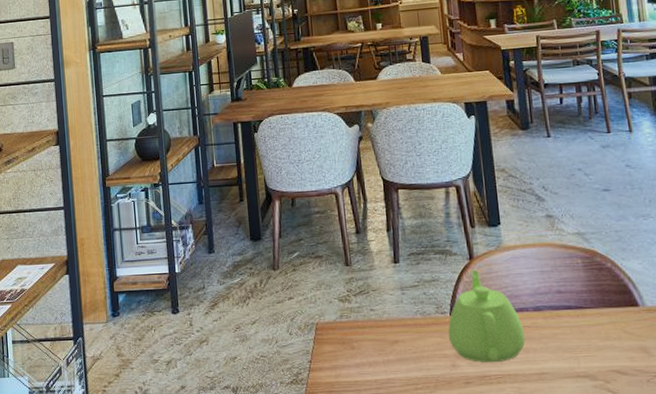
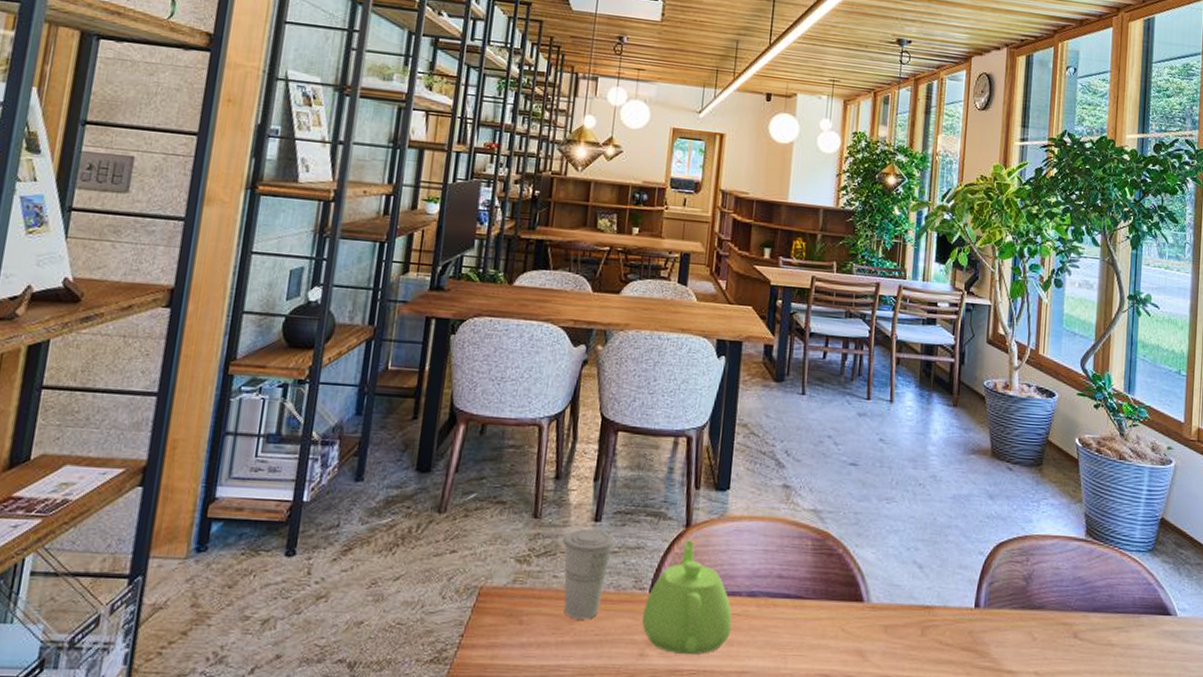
cup: none [372,269,415,342] -> present [563,528,616,620]

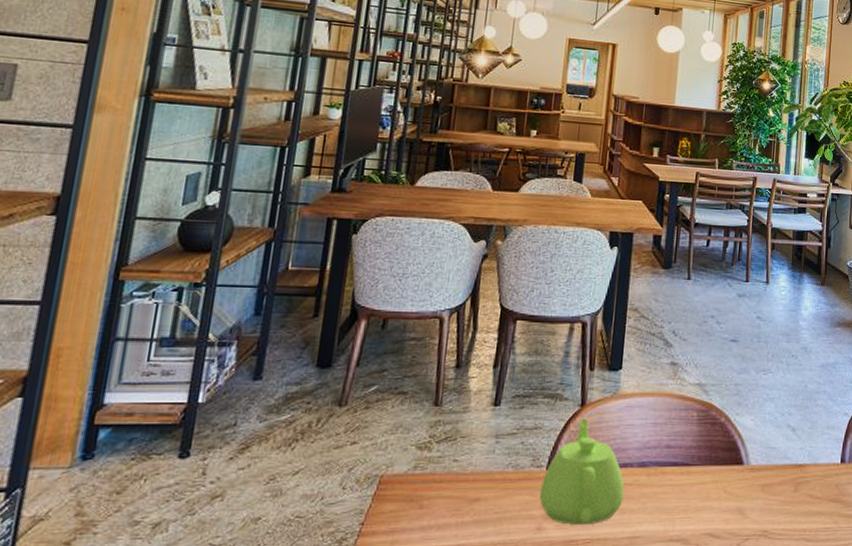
cup: present [563,528,616,620] -> none [463,412,514,500]

